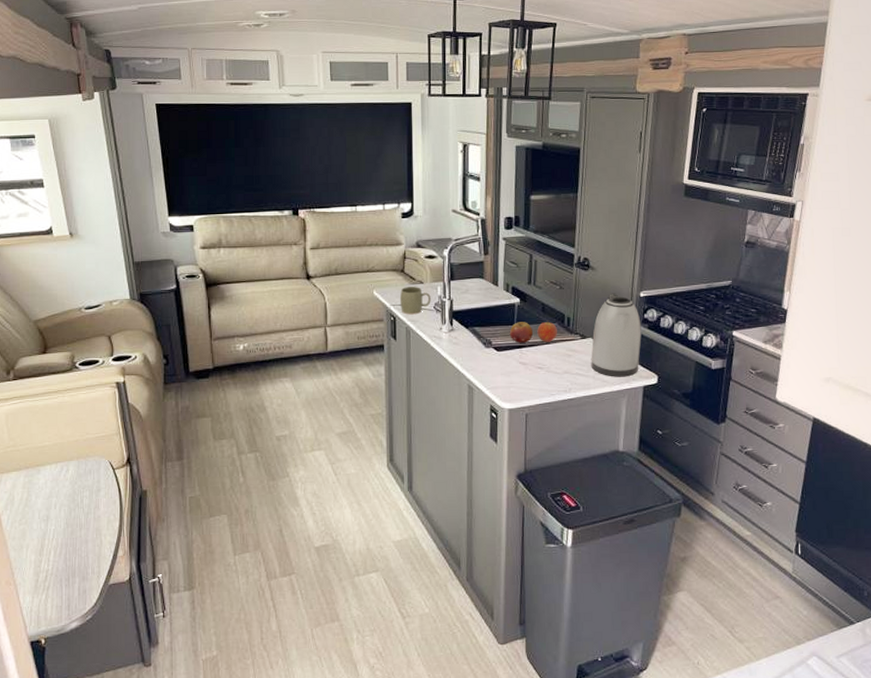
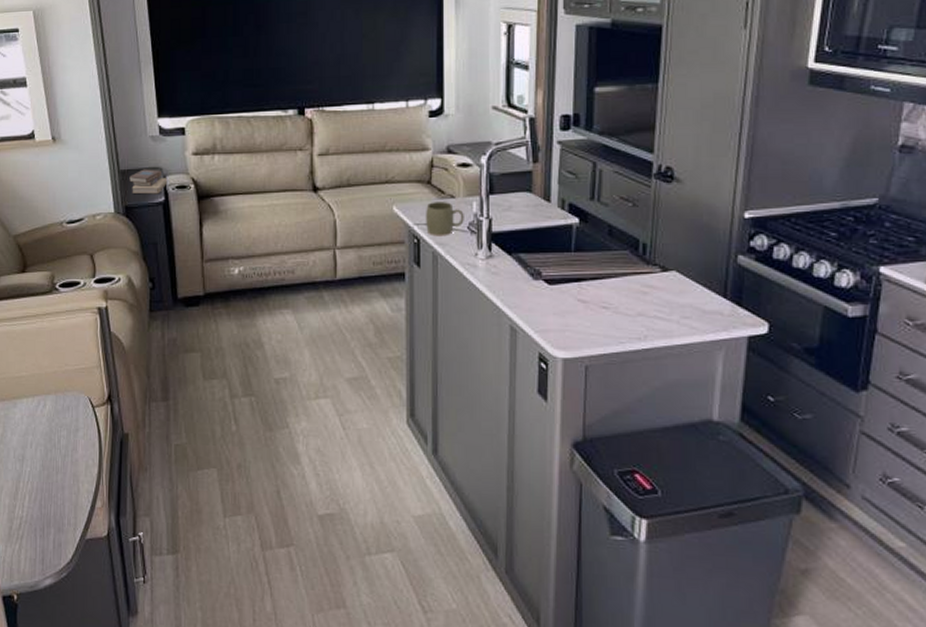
books: none [143,261,178,283] -> present [129,169,168,194]
fruit: present [509,322,533,343] -> none [564,248,596,275]
fruit: present [537,320,557,342] -> none [602,246,629,275]
kettle: present [591,293,642,377] -> none [674,212,746,323]

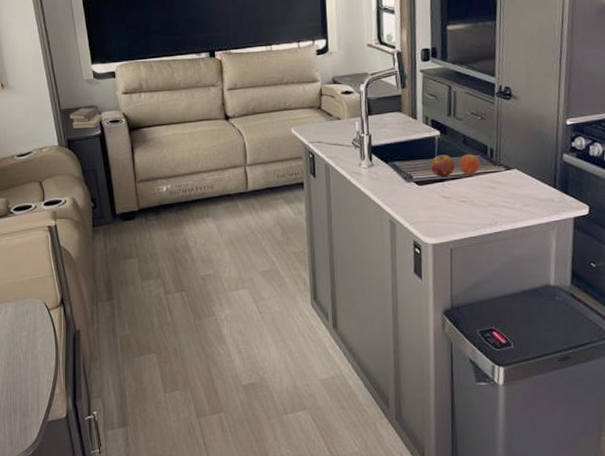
mug: present [425,202,464,237] -> none [317,123,349,152]
fruit: none [564,248,596,275] -> present [430,154,455,177]
fruit: none [602,246,629,275] -> present [459,152,480,175]

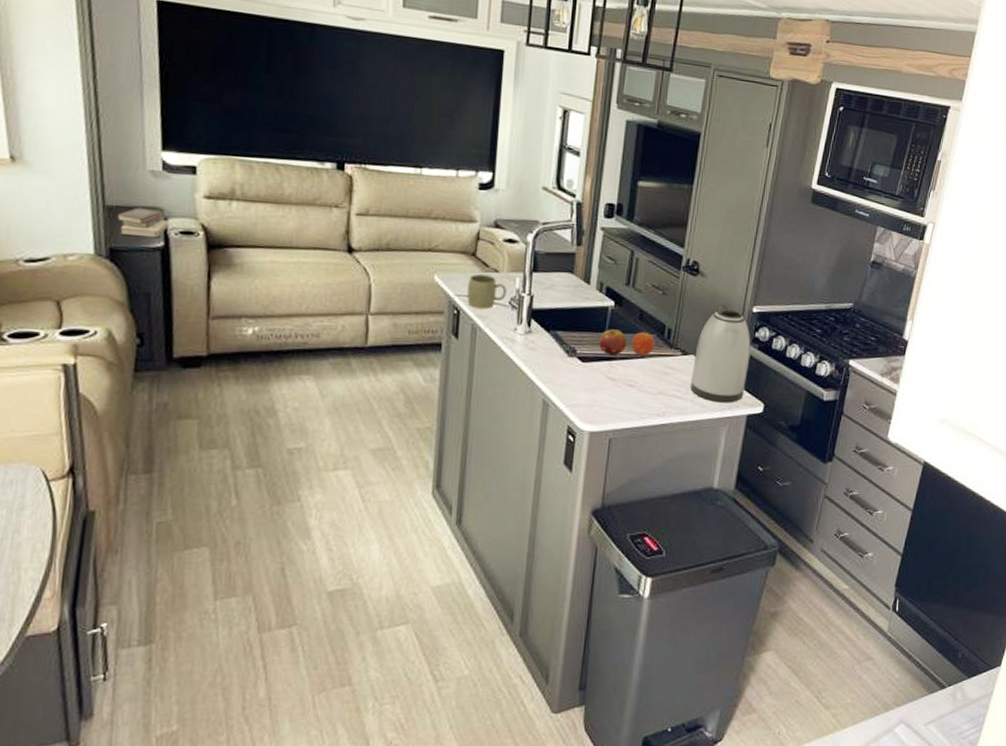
mug: none [317,123,349,152] -> present [466,274,507,310]
kettle: none [516,121,570,209] -> present [690,305,751,403]

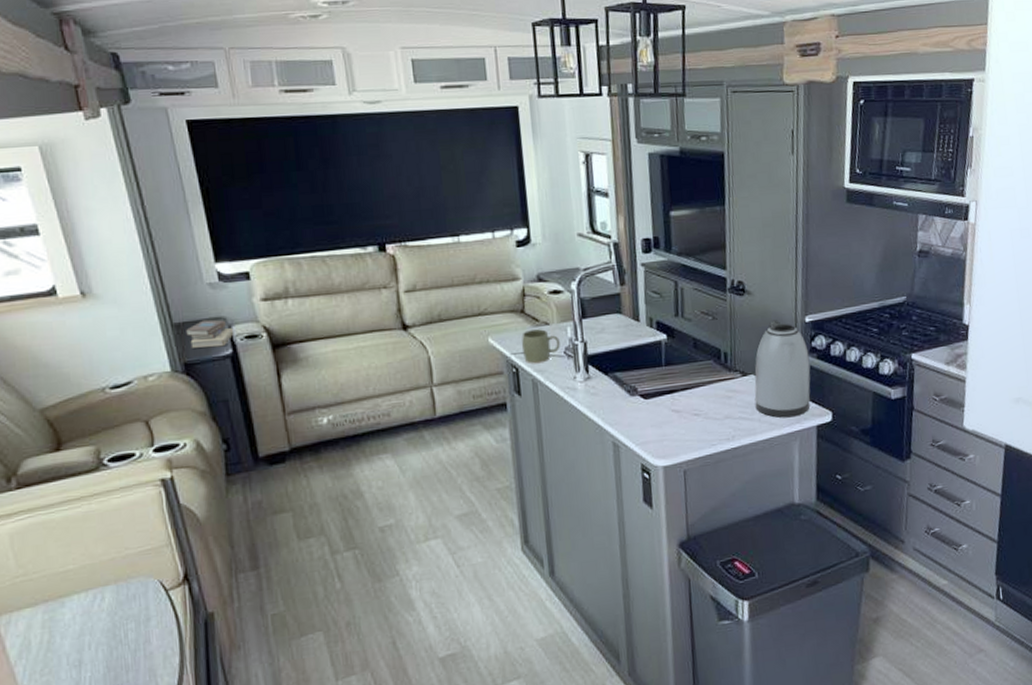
fruit: present [598,329,626,355] -> none [657,361,685,388]
fruit: present [631,330,655,356] -> none [690,357,714,384]

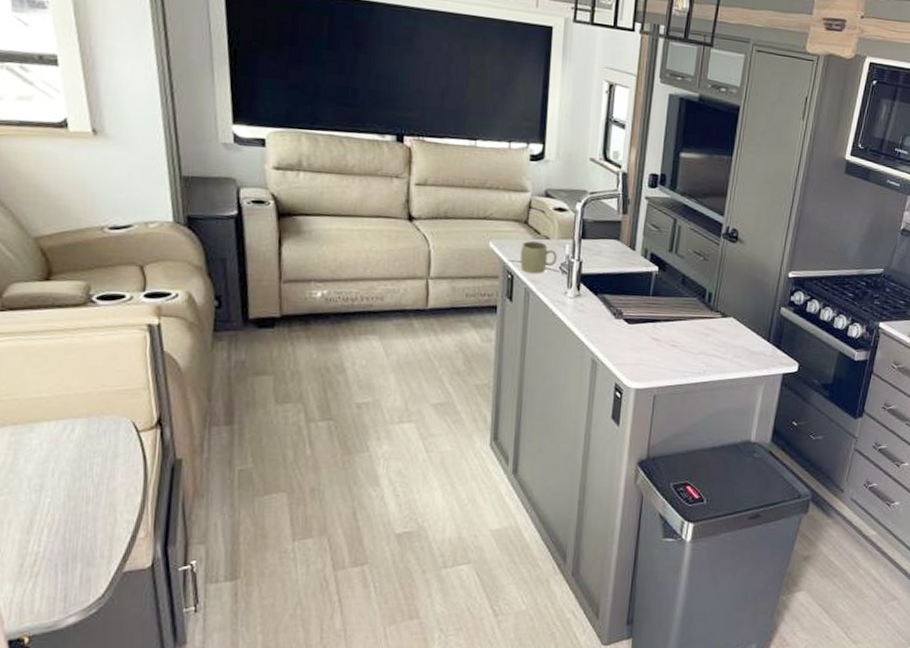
books: present [186,319,234,348] -> none [194,178,242,207]
kettle: present [754,320,811,418] -> none [729,270,787,363]

